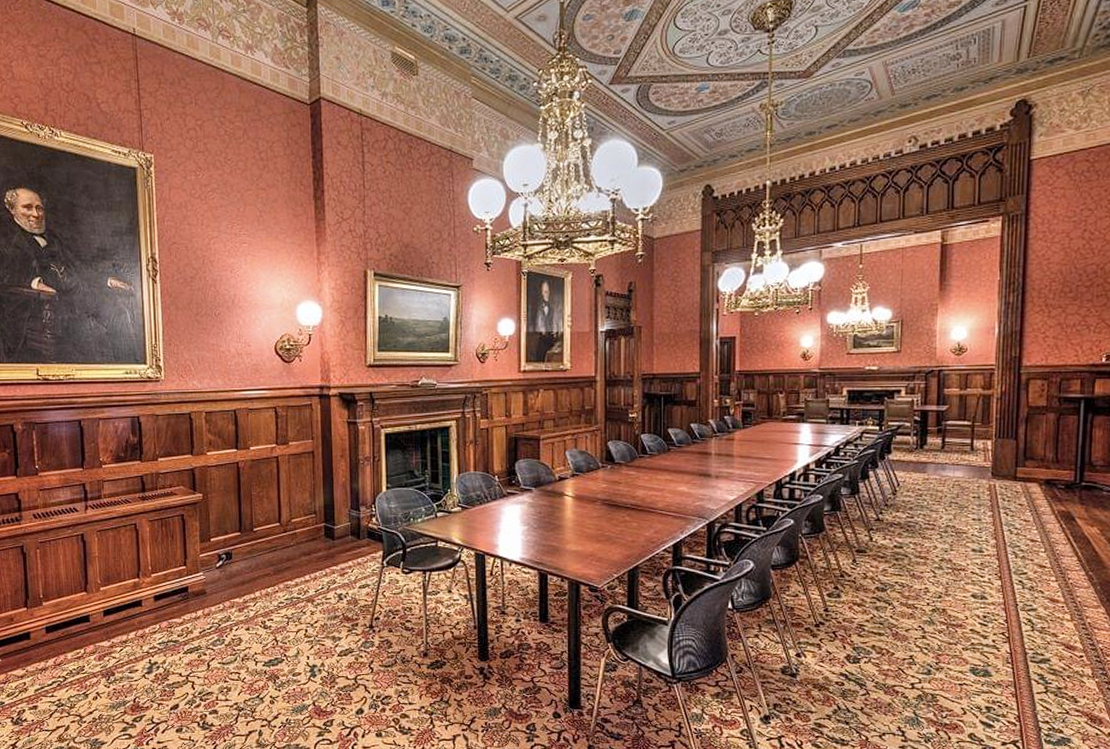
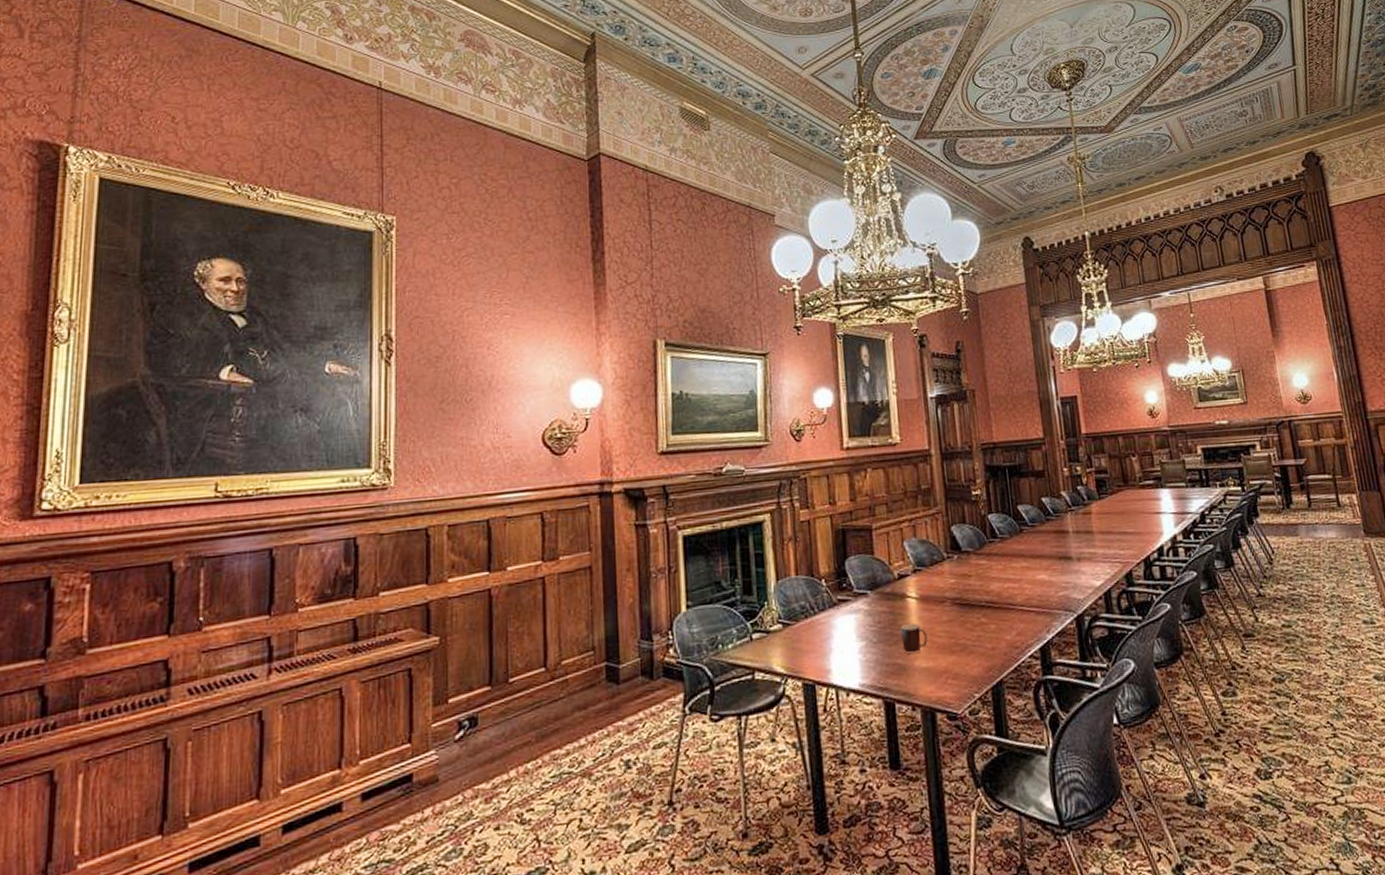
mug: none [556,515,578,540] -> present [899,623,927,655]

